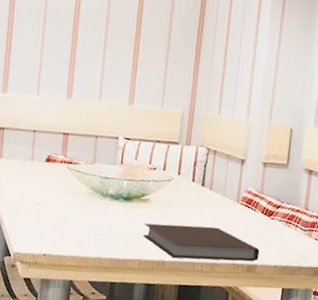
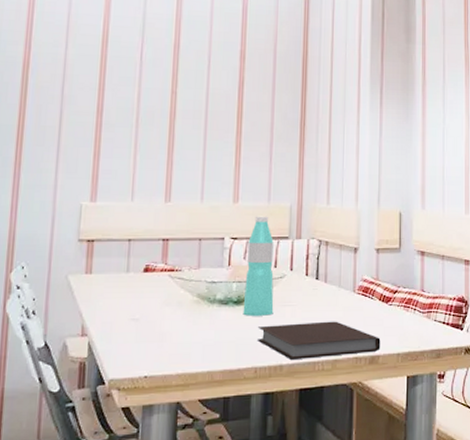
water bottle: none [131,119,164,215] -> present [243,216,274,316]

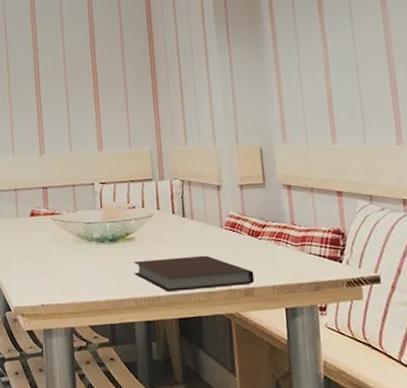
water bottle: present [243,216,274,316] -> none [116,161,146,252]

